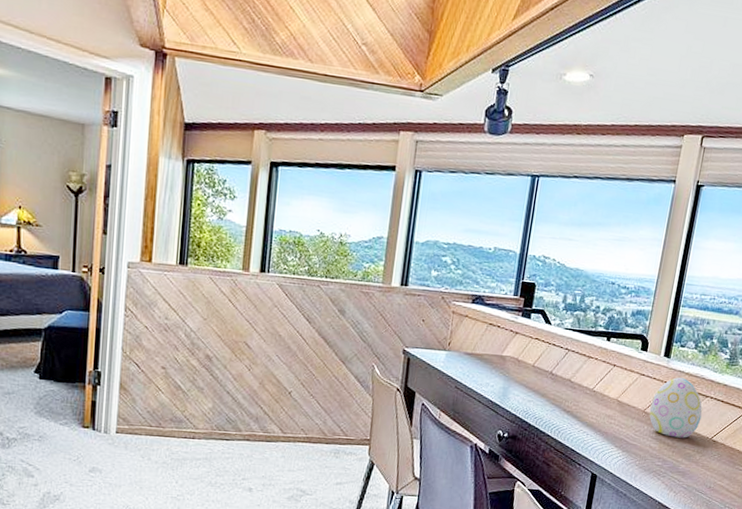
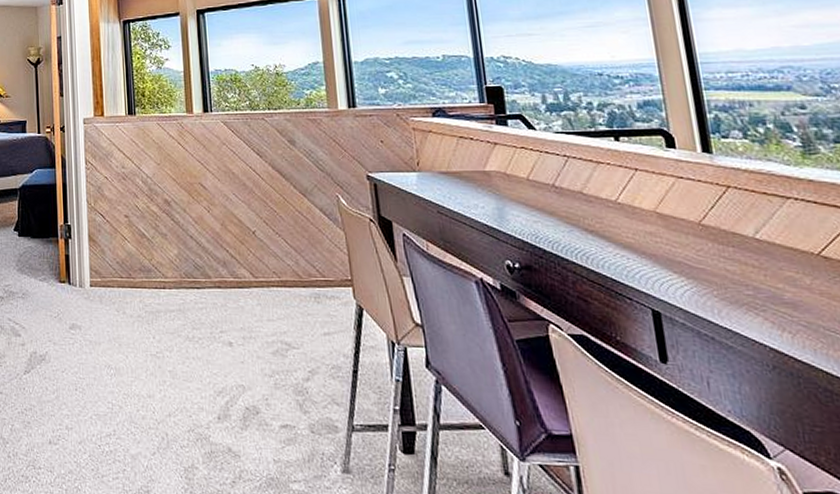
decorative egg: present [649,377,703,438] -> none [705,177,792,256]

